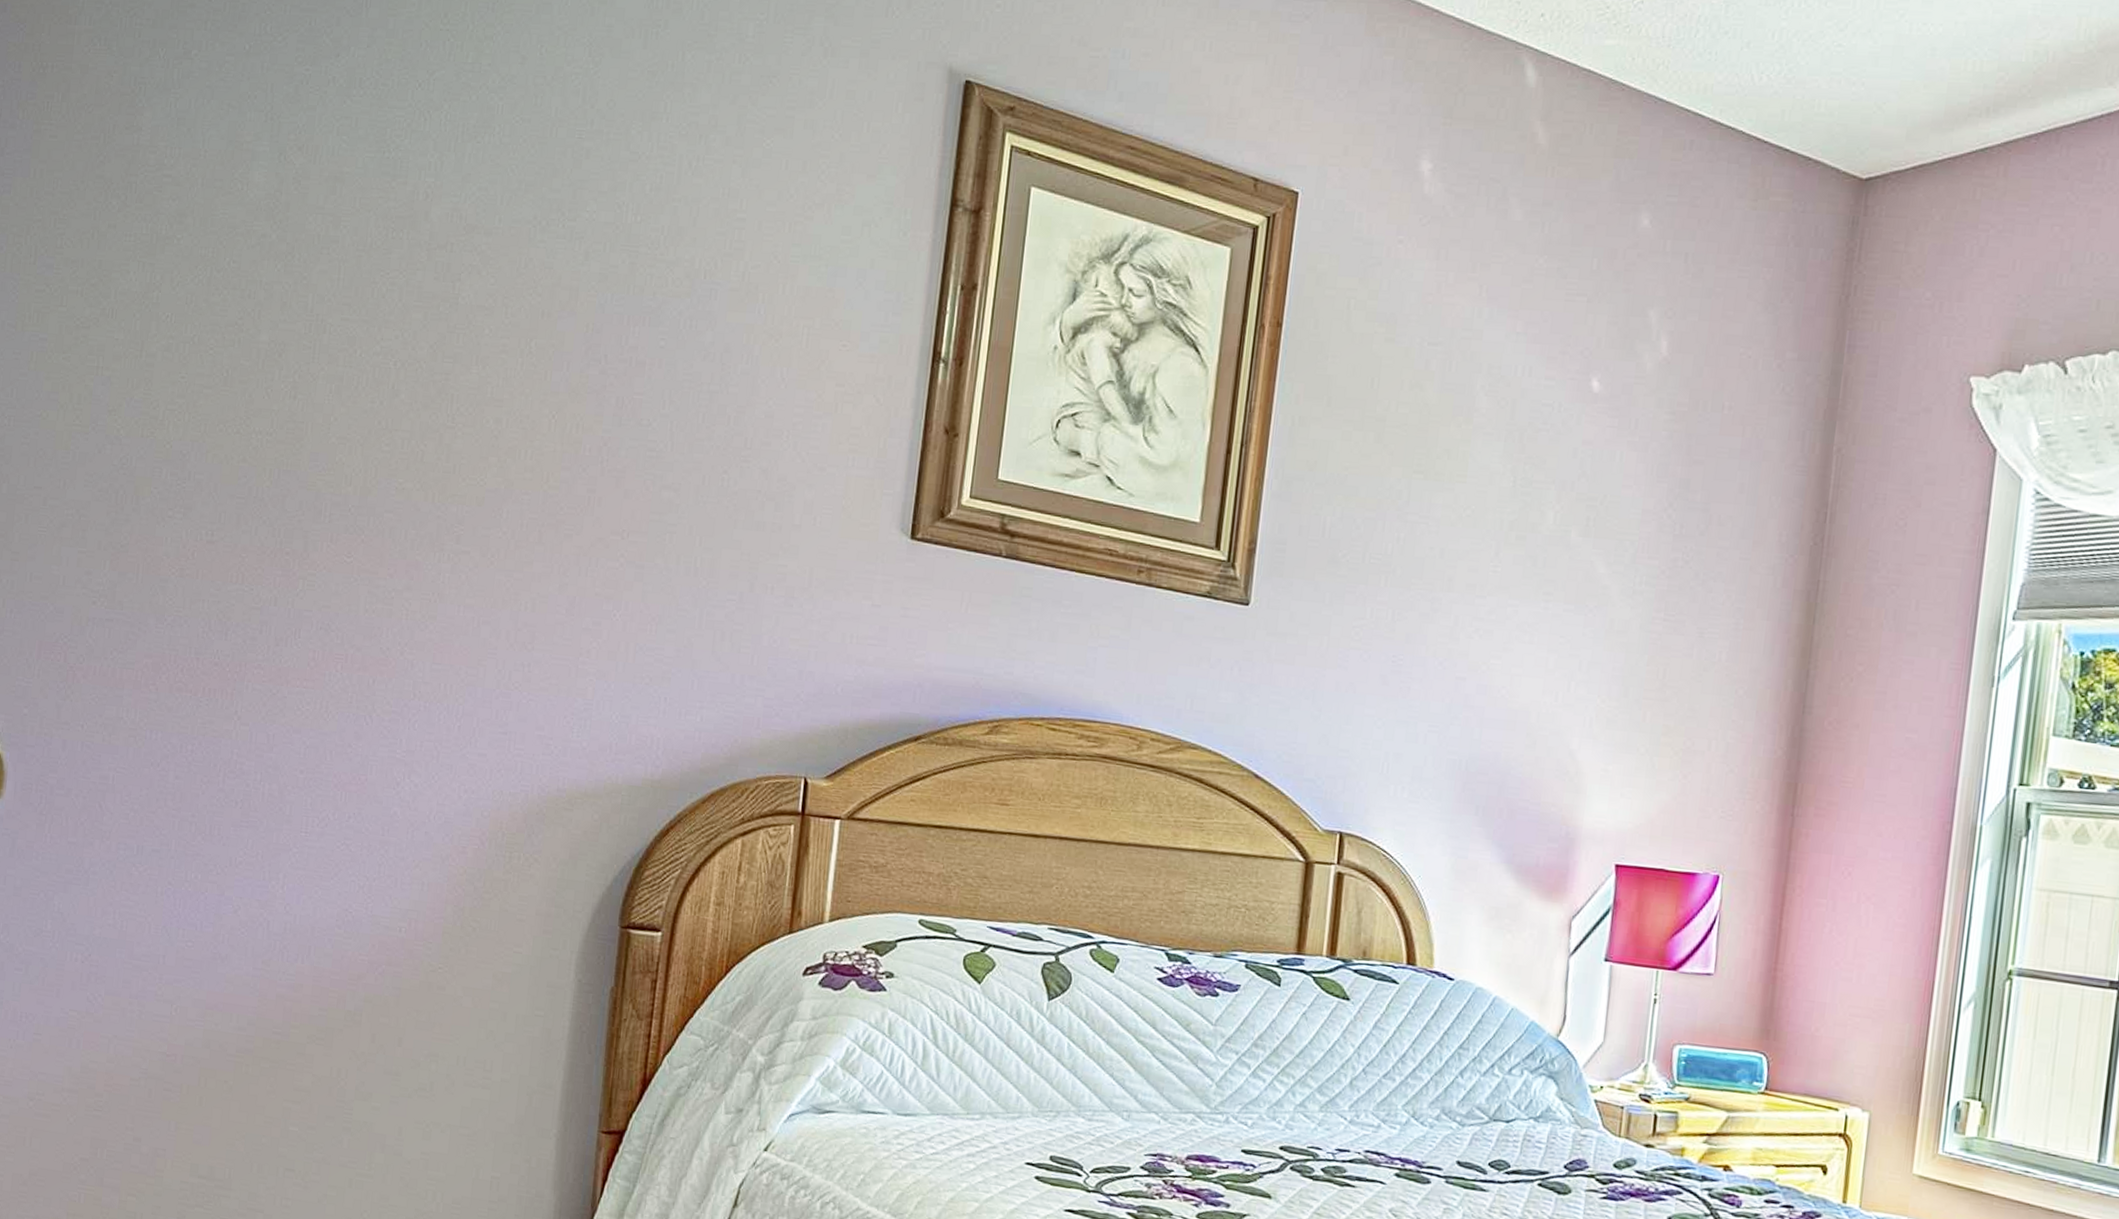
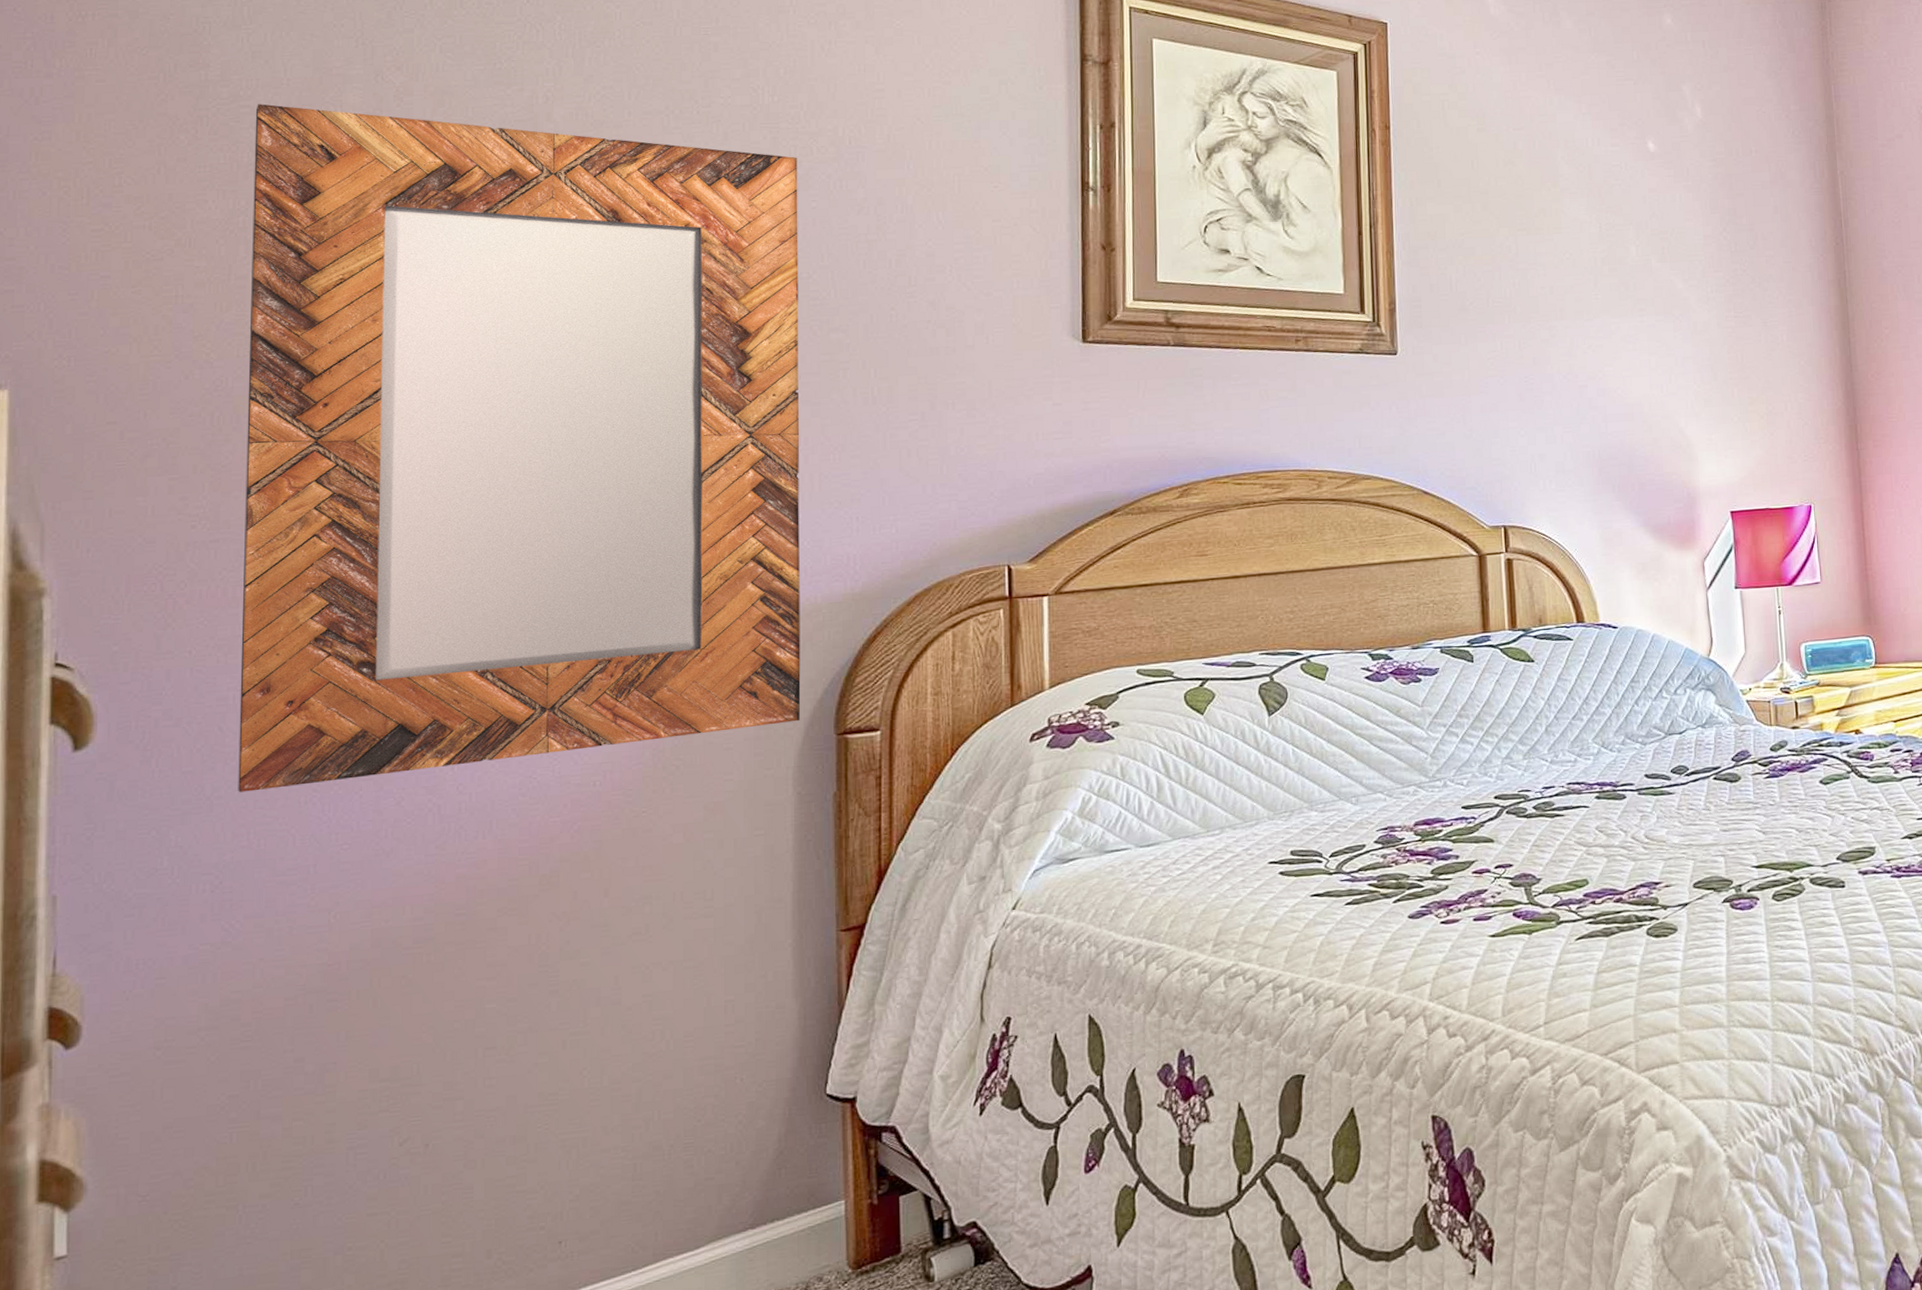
home mirror: none [109,174,653,906] -> present [238,104,801,792]

